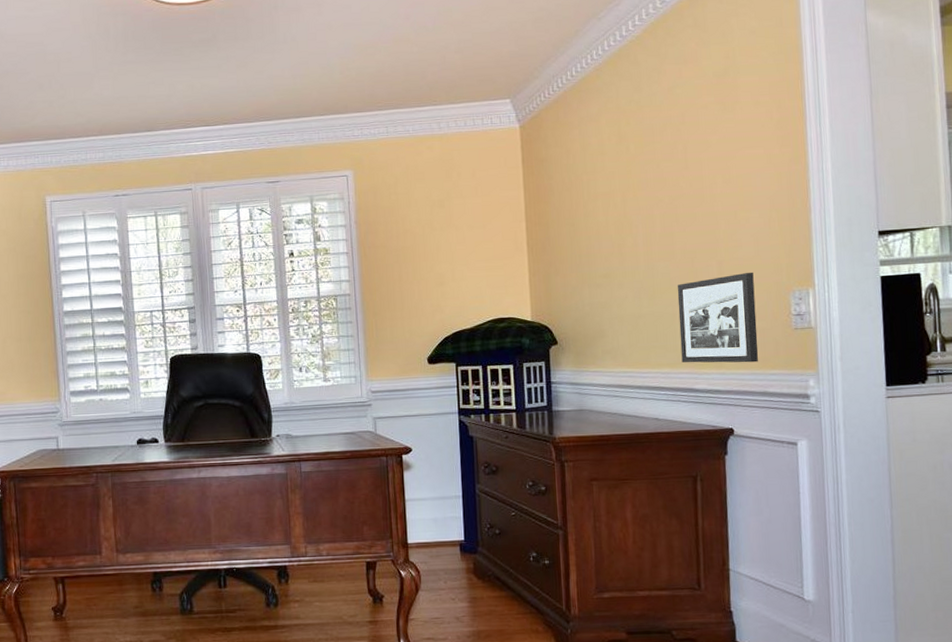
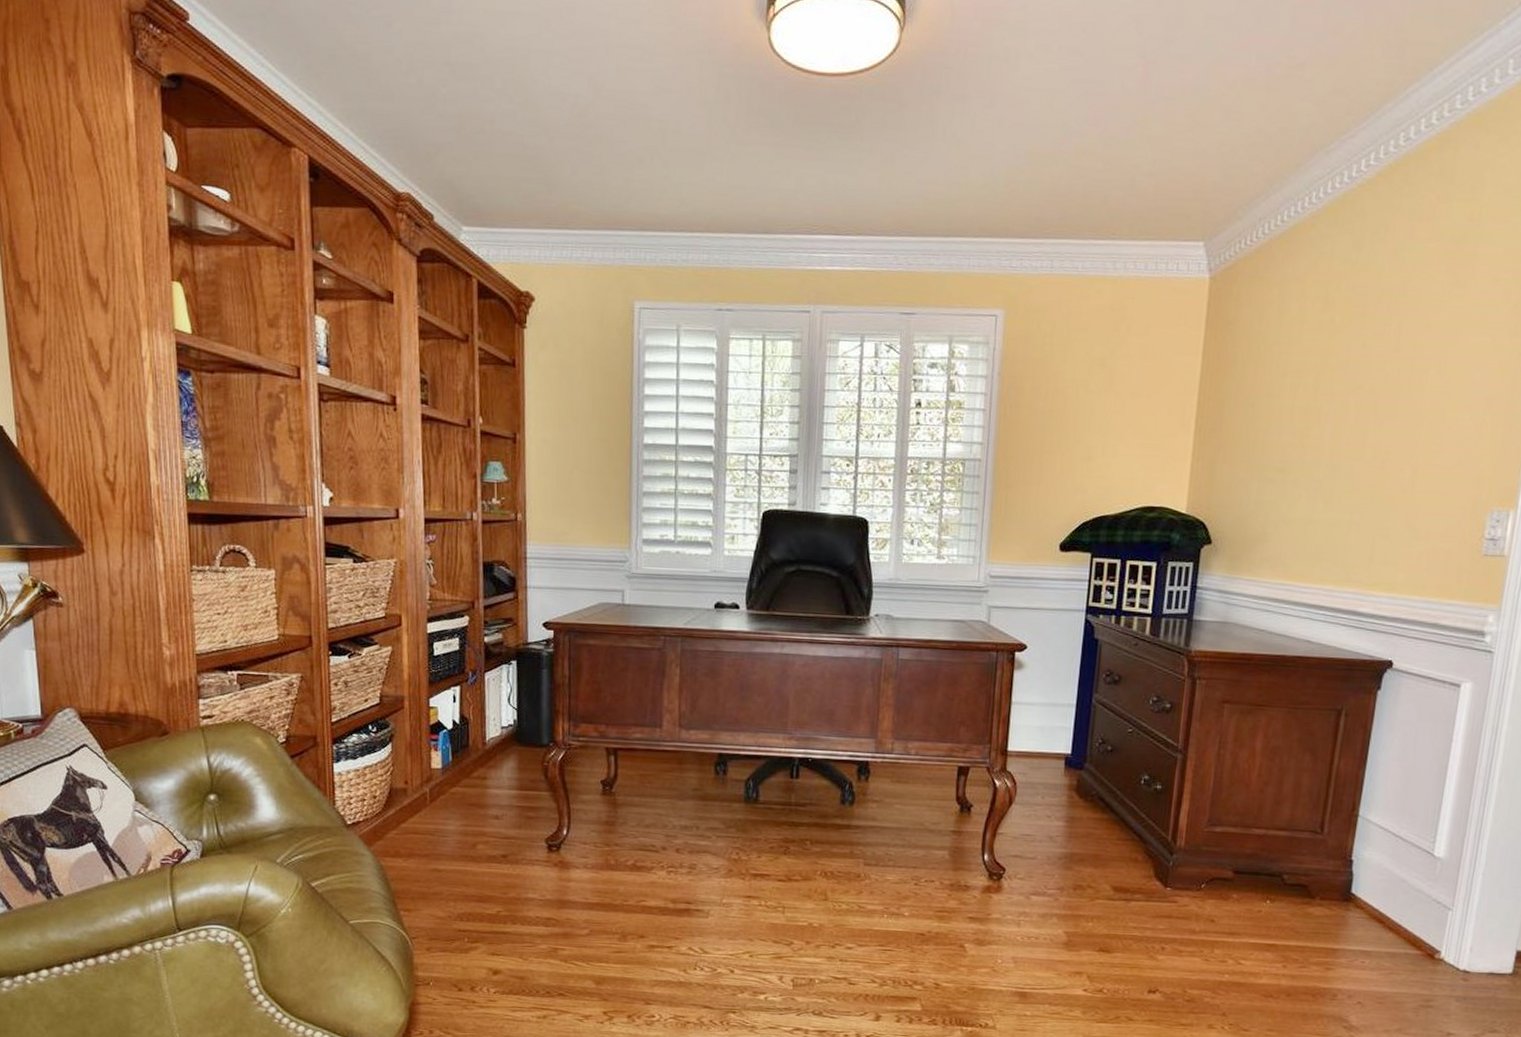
picture frame: present [677,272,758,363] -> none [1349,483,1450,589]

